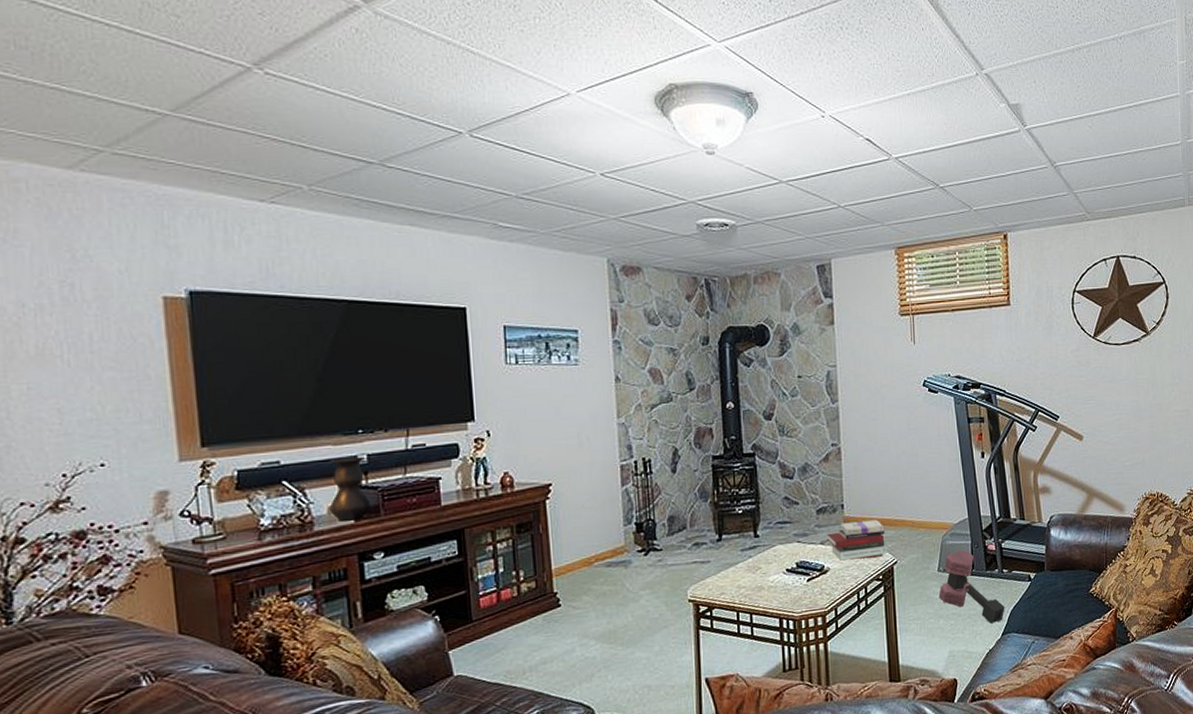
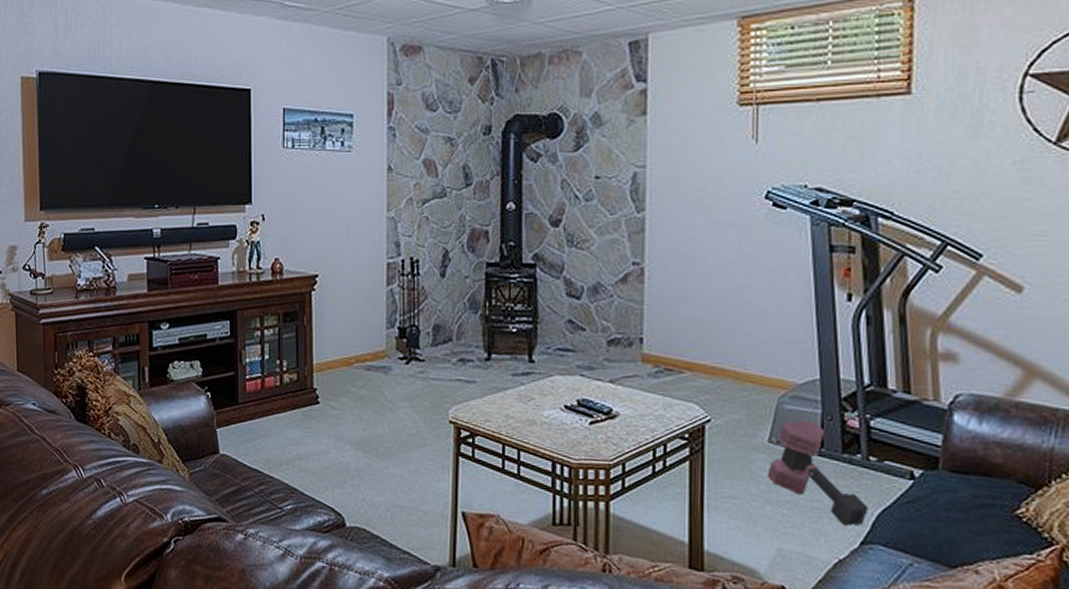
vase: present [329,456,370,523] -> none [128,230,160,291]
books: present [827,519,888,561] -> none [618,360,699,410]

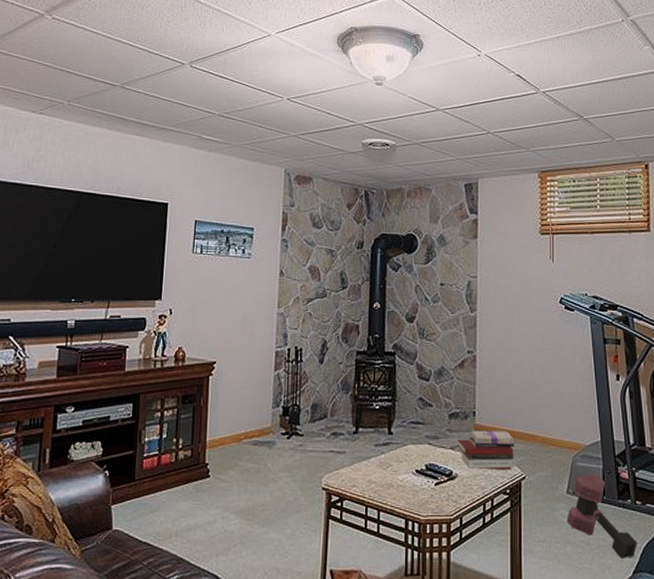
books: none [618,360,699,410] -> present [457,430,517,470]

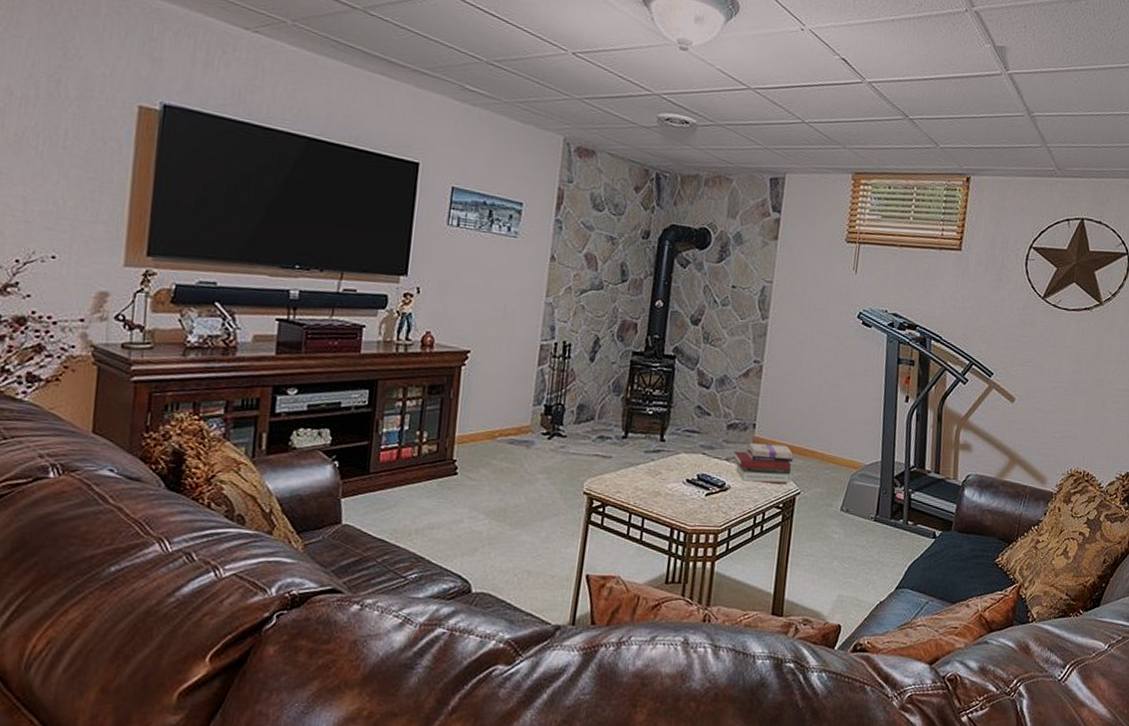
dumbbells: present [566,474,637,558] -> none [837,493,904,575]

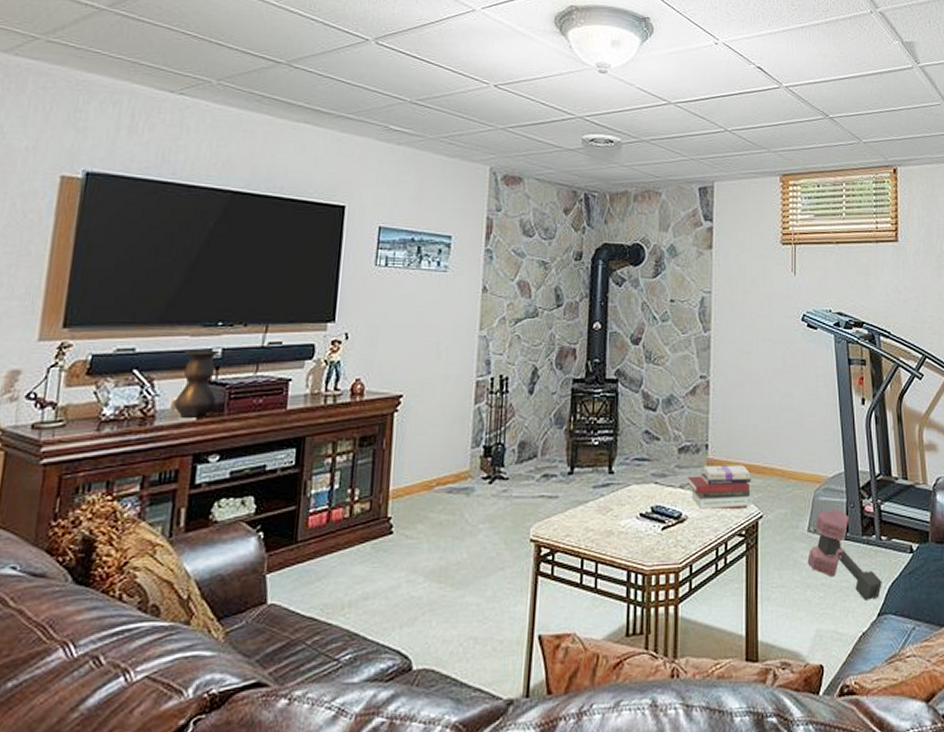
vase: none [253,288,297,354] -> present [173,350,219,419]
dumbbells: none [837,493,904,575] -> present [807,509,882,600]

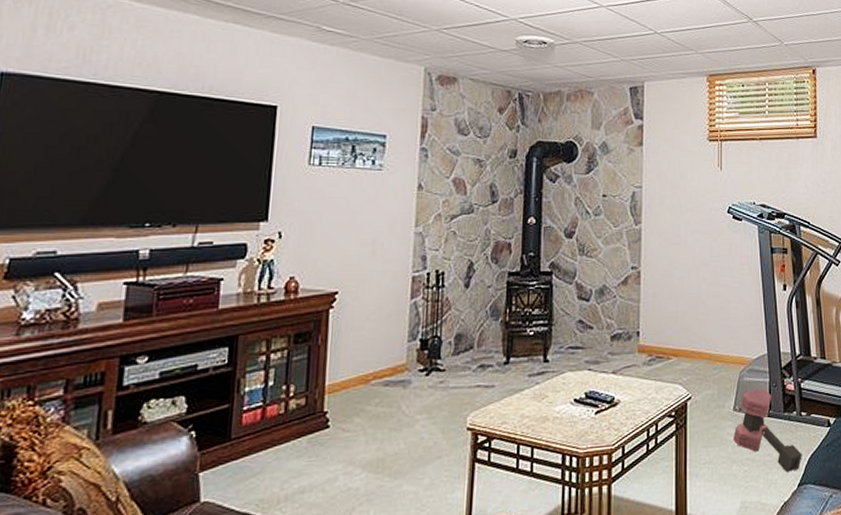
vase: present [173,350,219,419] -> none [98,251,147,321]
books: present [687,465,754,509] -> none [620,350,683,393]

